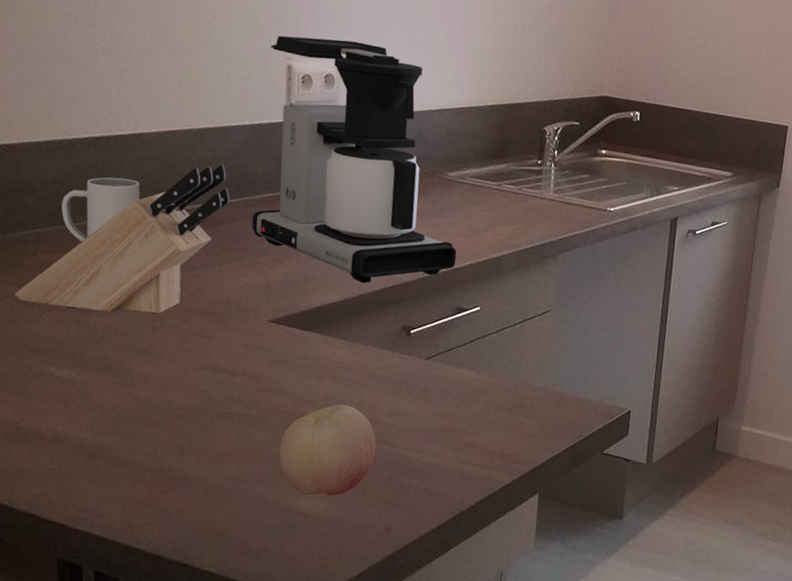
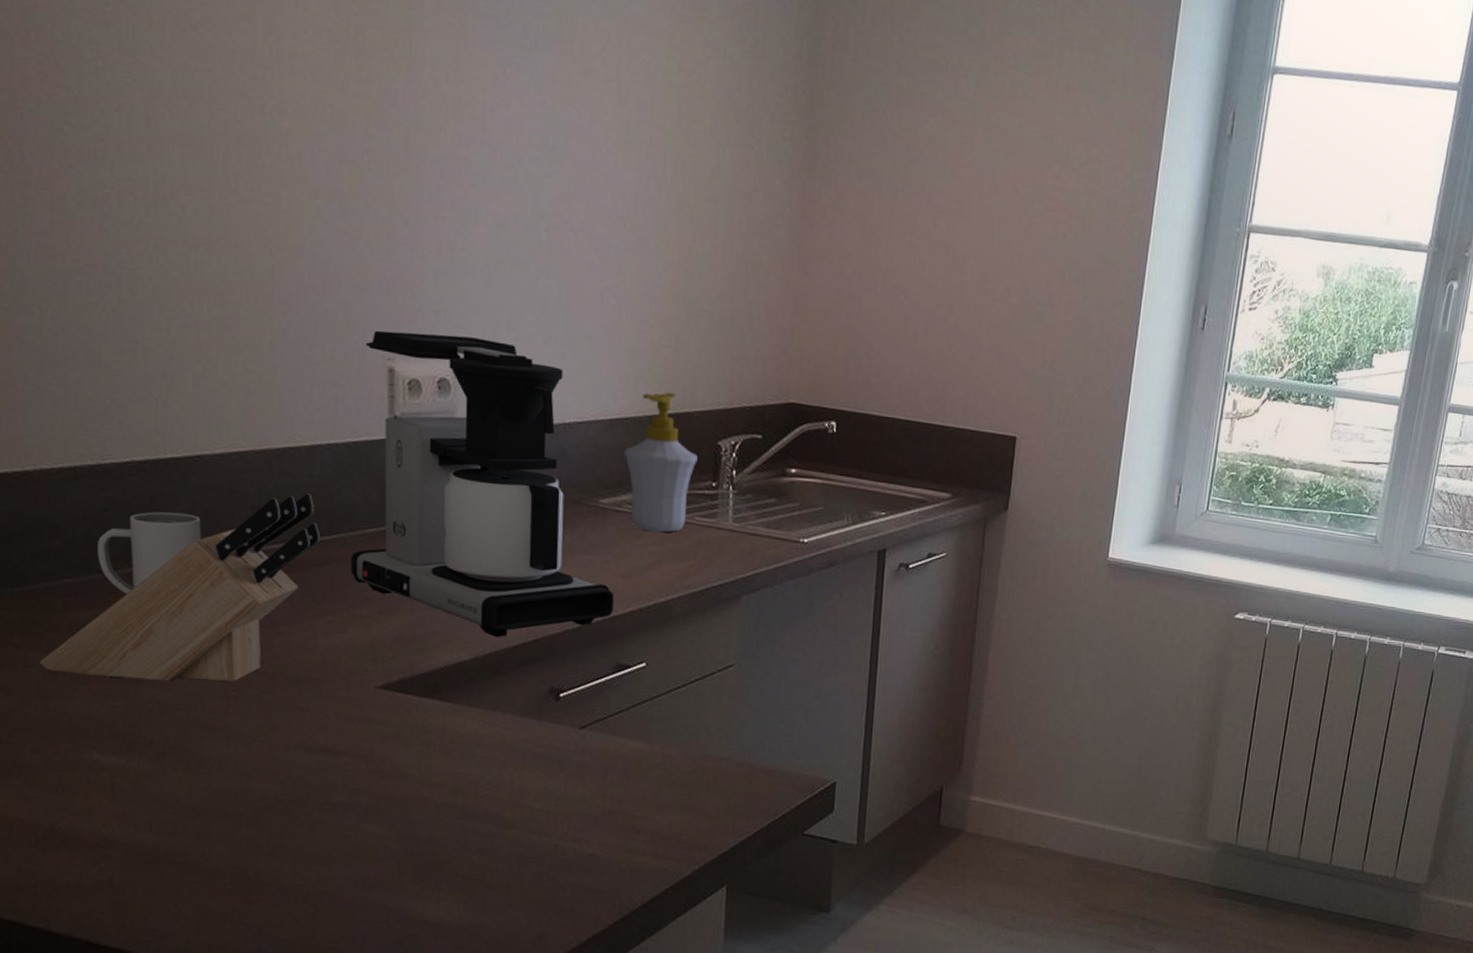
fruit: present [278,404,376,496] -> none [396,786,521,900]
soap bottle: none [468,86,527,201] -> present [624,392,698,533]

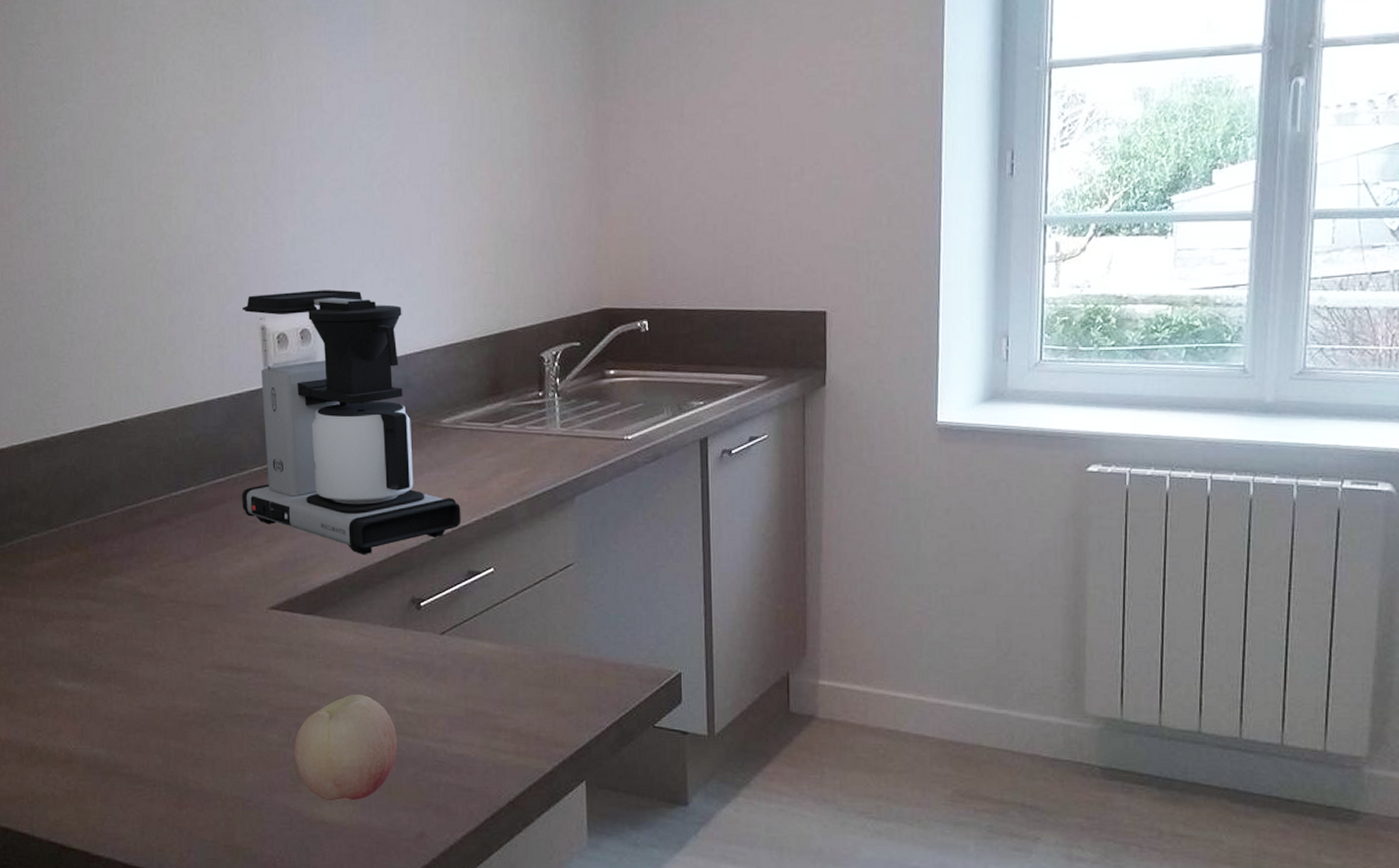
knife block: present [40,493,321,681] -> none [18,443,218,615]
mug: present [97,511,202,595] -> none [54,470,129,544]
fruit: none [396,786,521,900] -> present [294,694,397,802]
soap bottle: present [624,392,698,533] -> none [459,314,524,445]

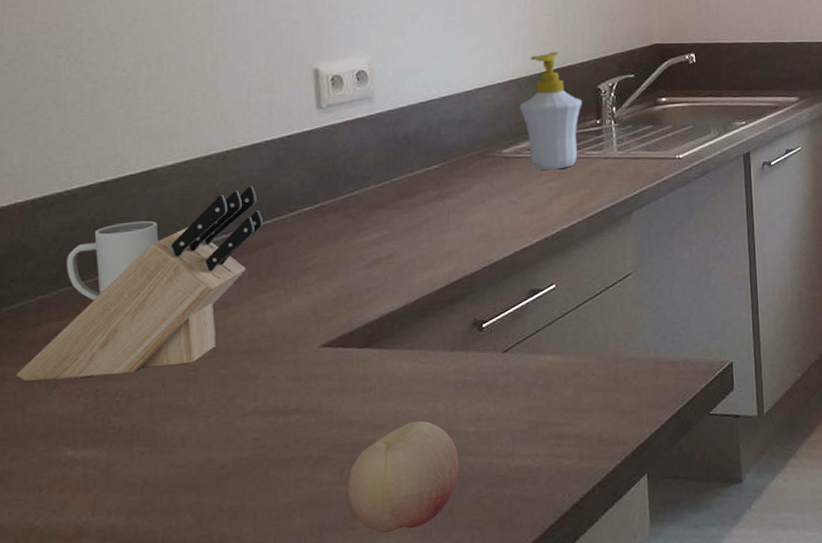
knife block: none [18,443,218,615] -> present [17,186,264,382]
mug: none [54,470,129,544] -> present [67,220,159,301]
coffee maker: present [242,290,461,555] -> none [291,33,523,284]
soap bottle: none [459,314,524,445] -> present [519,51,582,171]

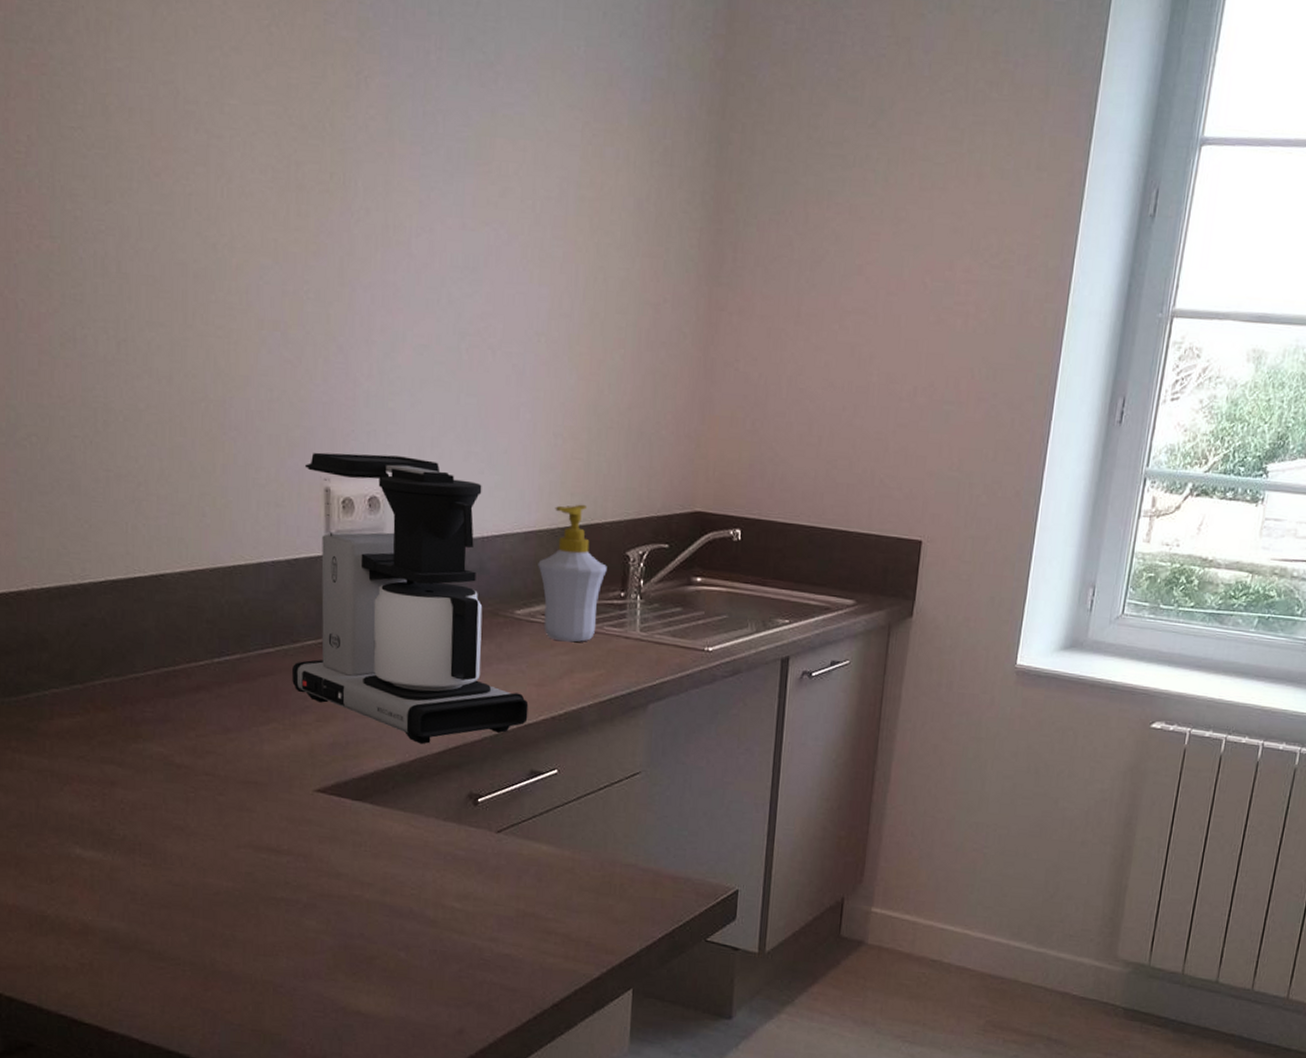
knife block: present [17,186,264,382] -> none [32,608,266,784]
mug: present [67,220,159,301] -> none [79,627,165,704]
coffee maker: none [291,33,523,284] -> present [292,452,529,745]
fruit: present [347,420,459,534] -> none [332,886,443,993]

